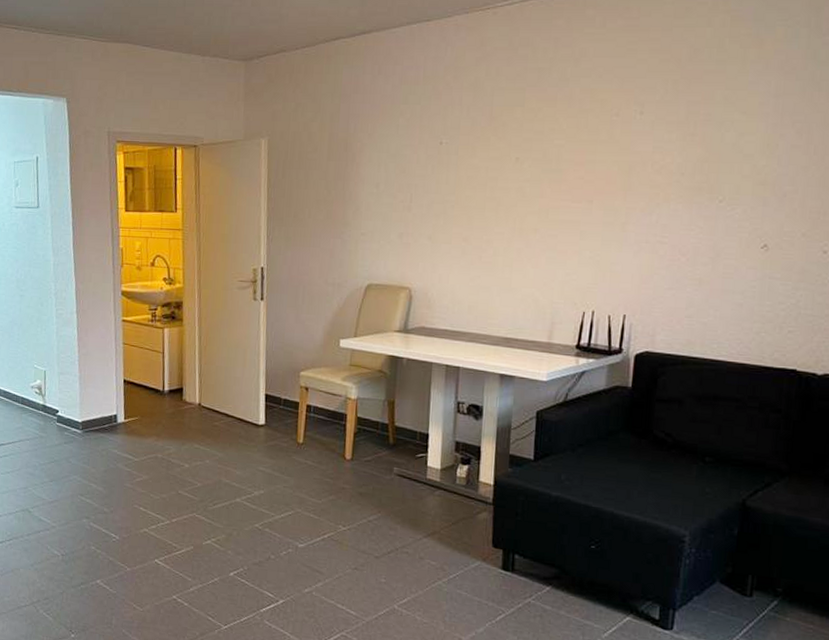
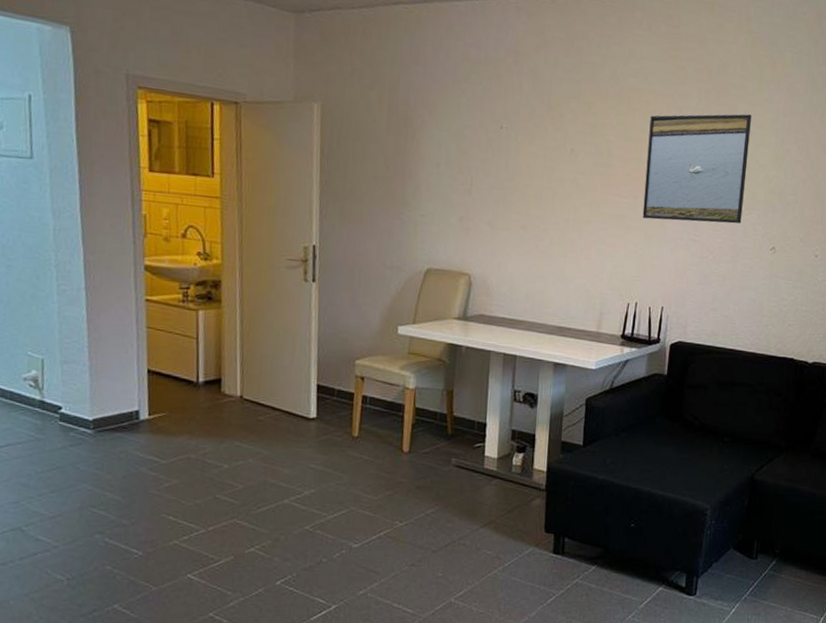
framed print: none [598,101,733,223] -> present [642,114,752,224]

